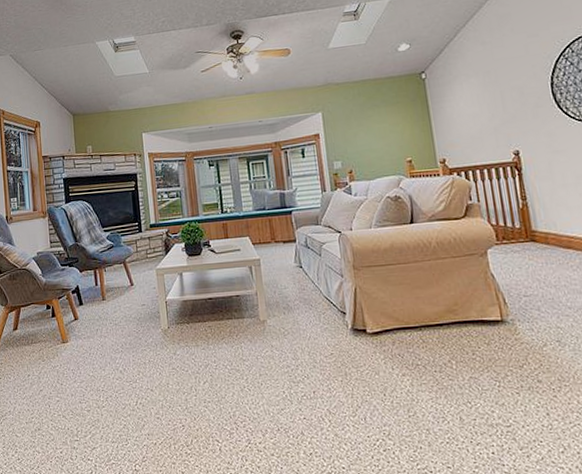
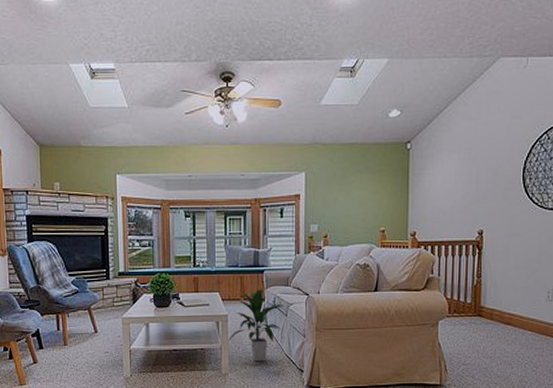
indoor plant: none [263,229,318,306] -> present [228,288,285,362]

